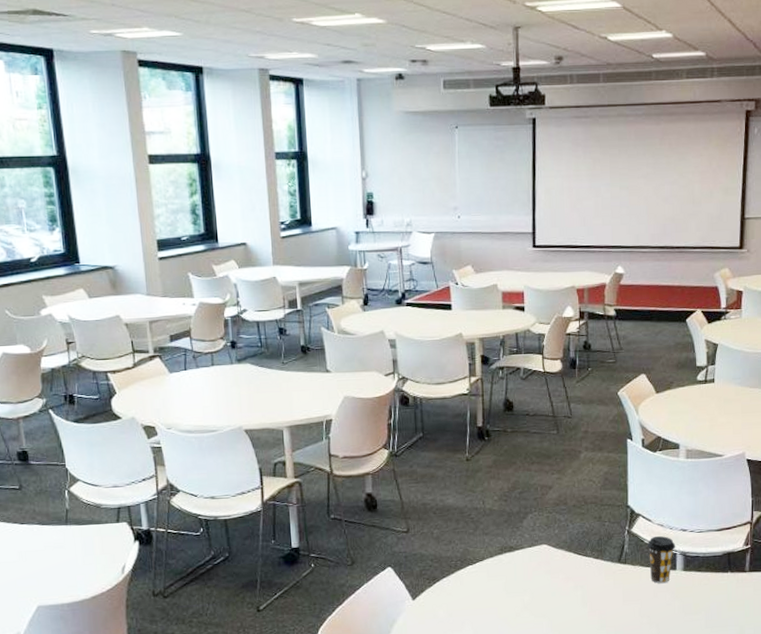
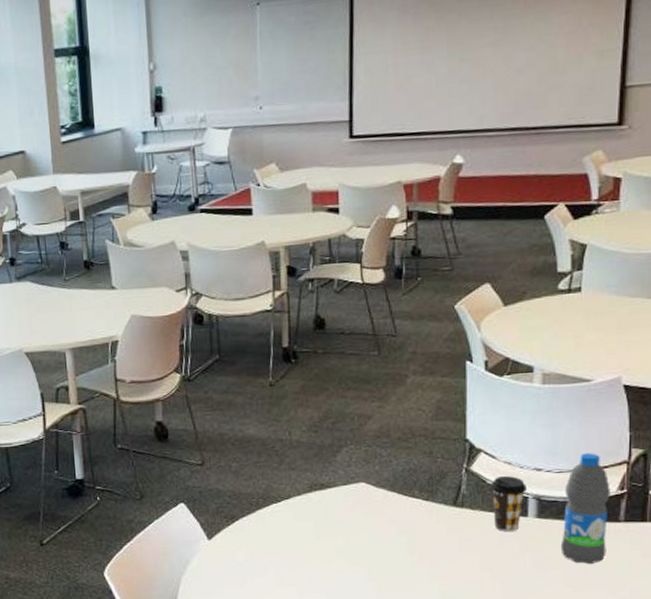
water bottle: none [701,515,738,609] -> present [560,453,610,565]

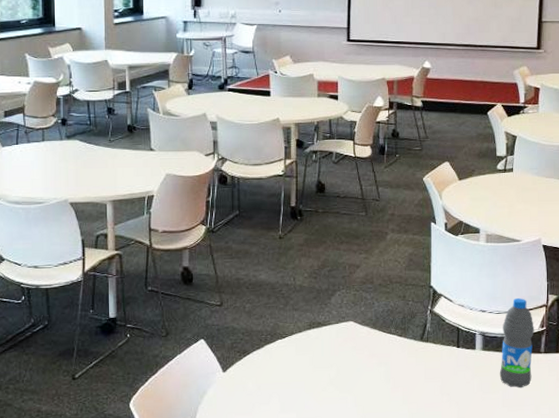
coffee cup: present [491,476,527,532] -> none [449,316,475,363]

